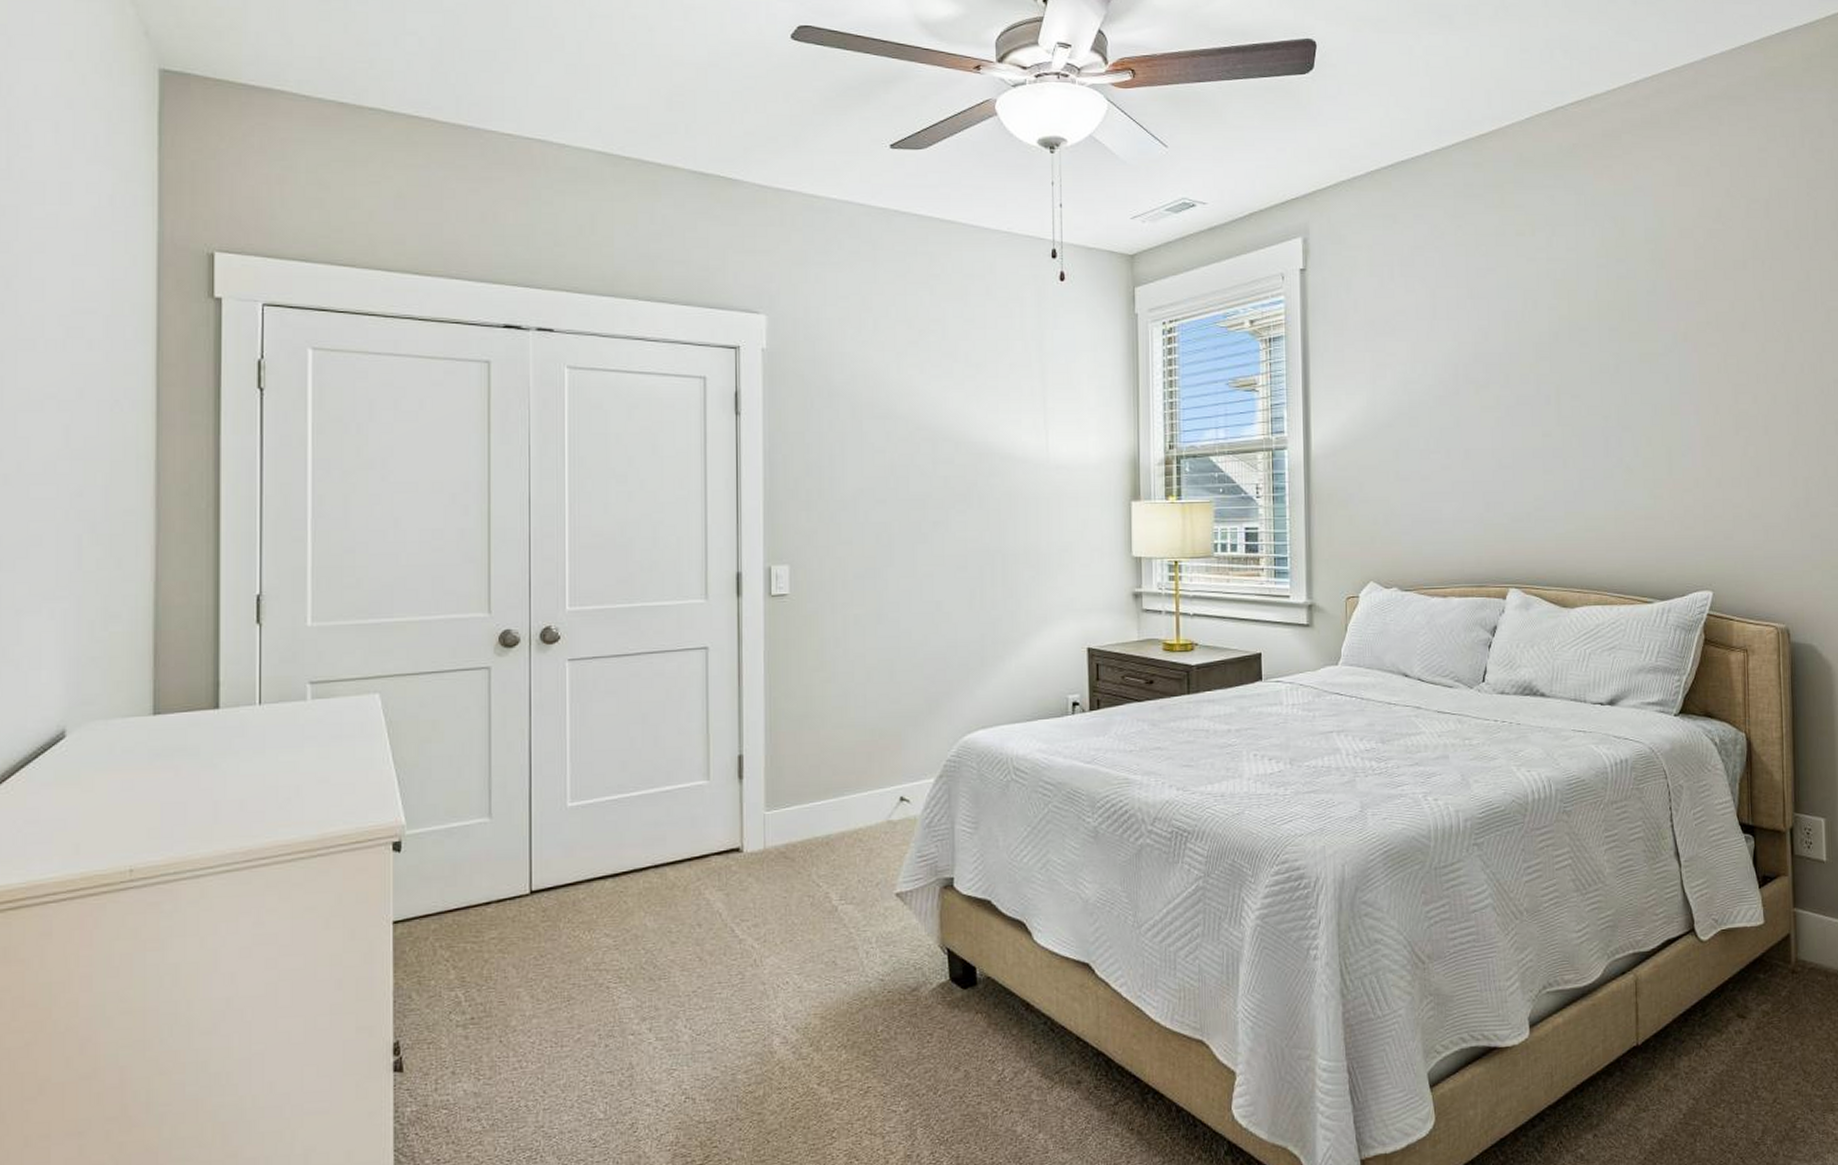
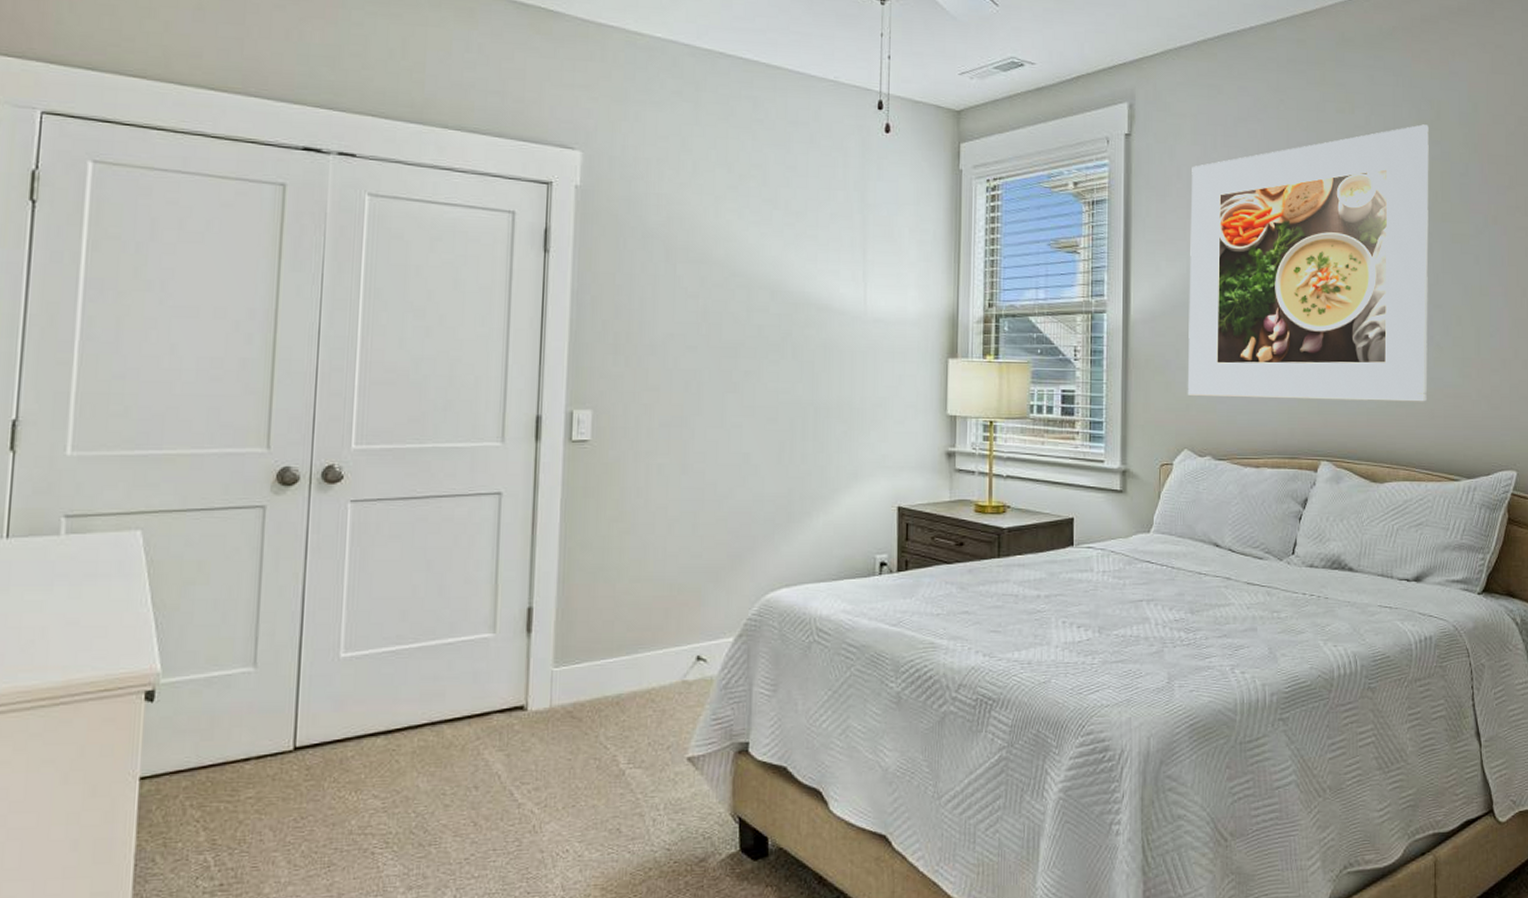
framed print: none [1369,243,1618,529] -> present [1187,124,1429,402]

